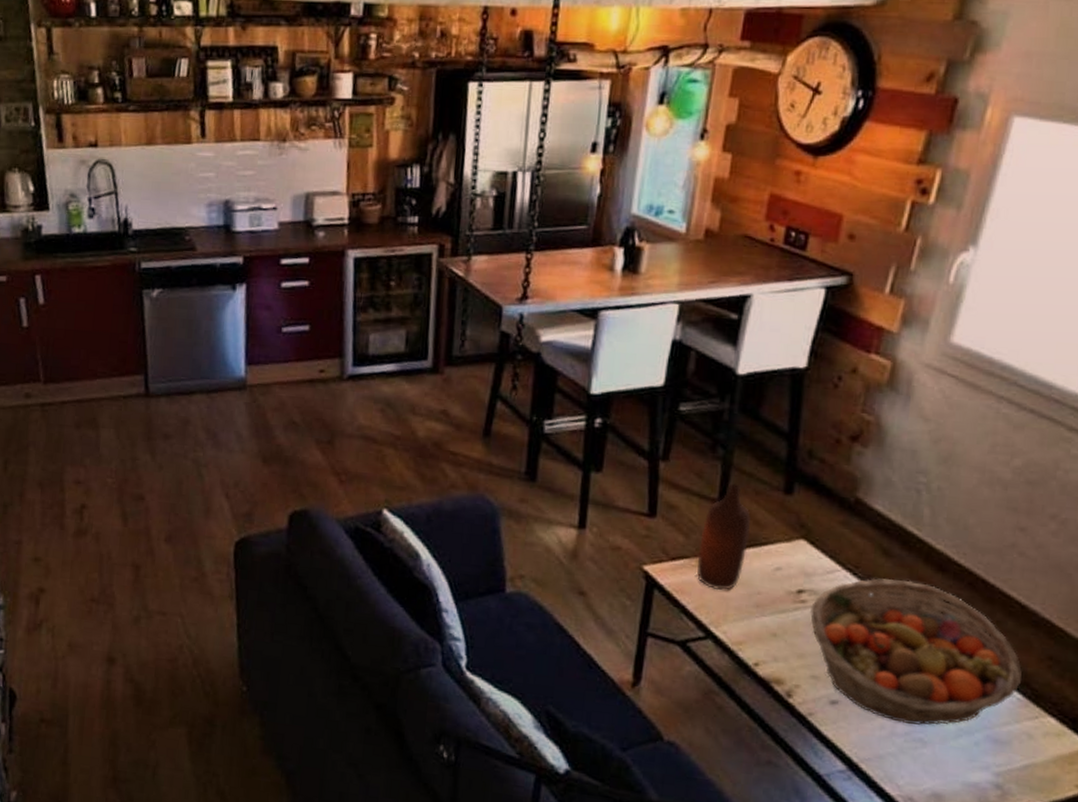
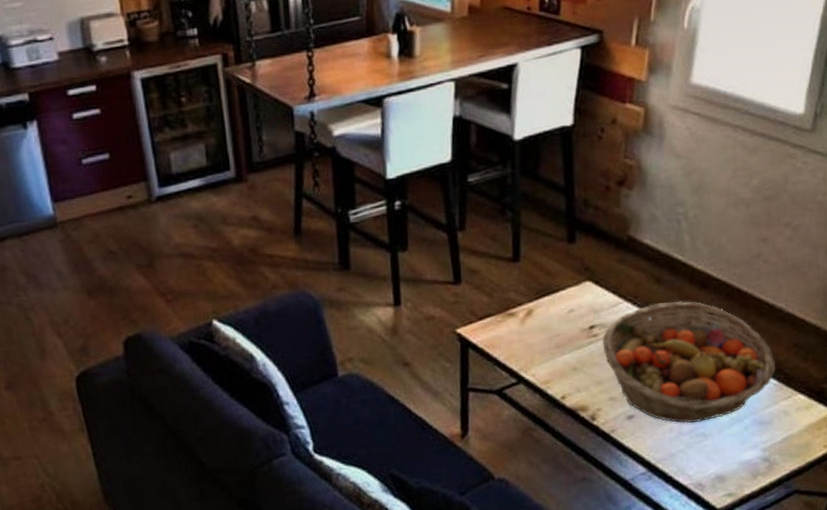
bottle: present [696,483,752,590] -> none [501,240,544,339]

